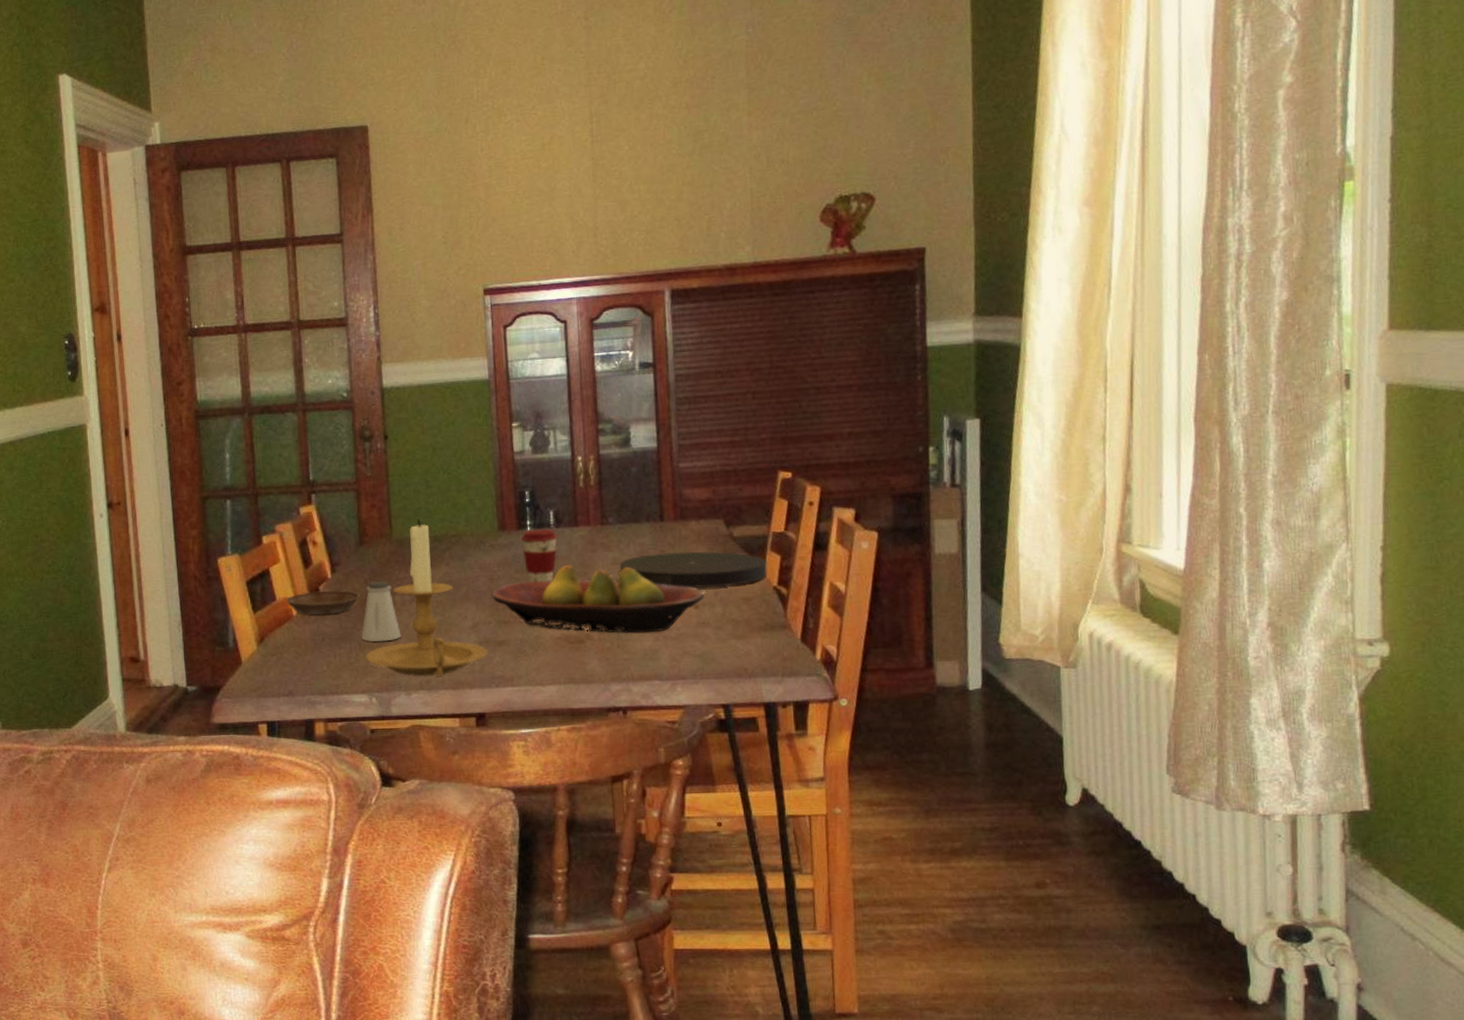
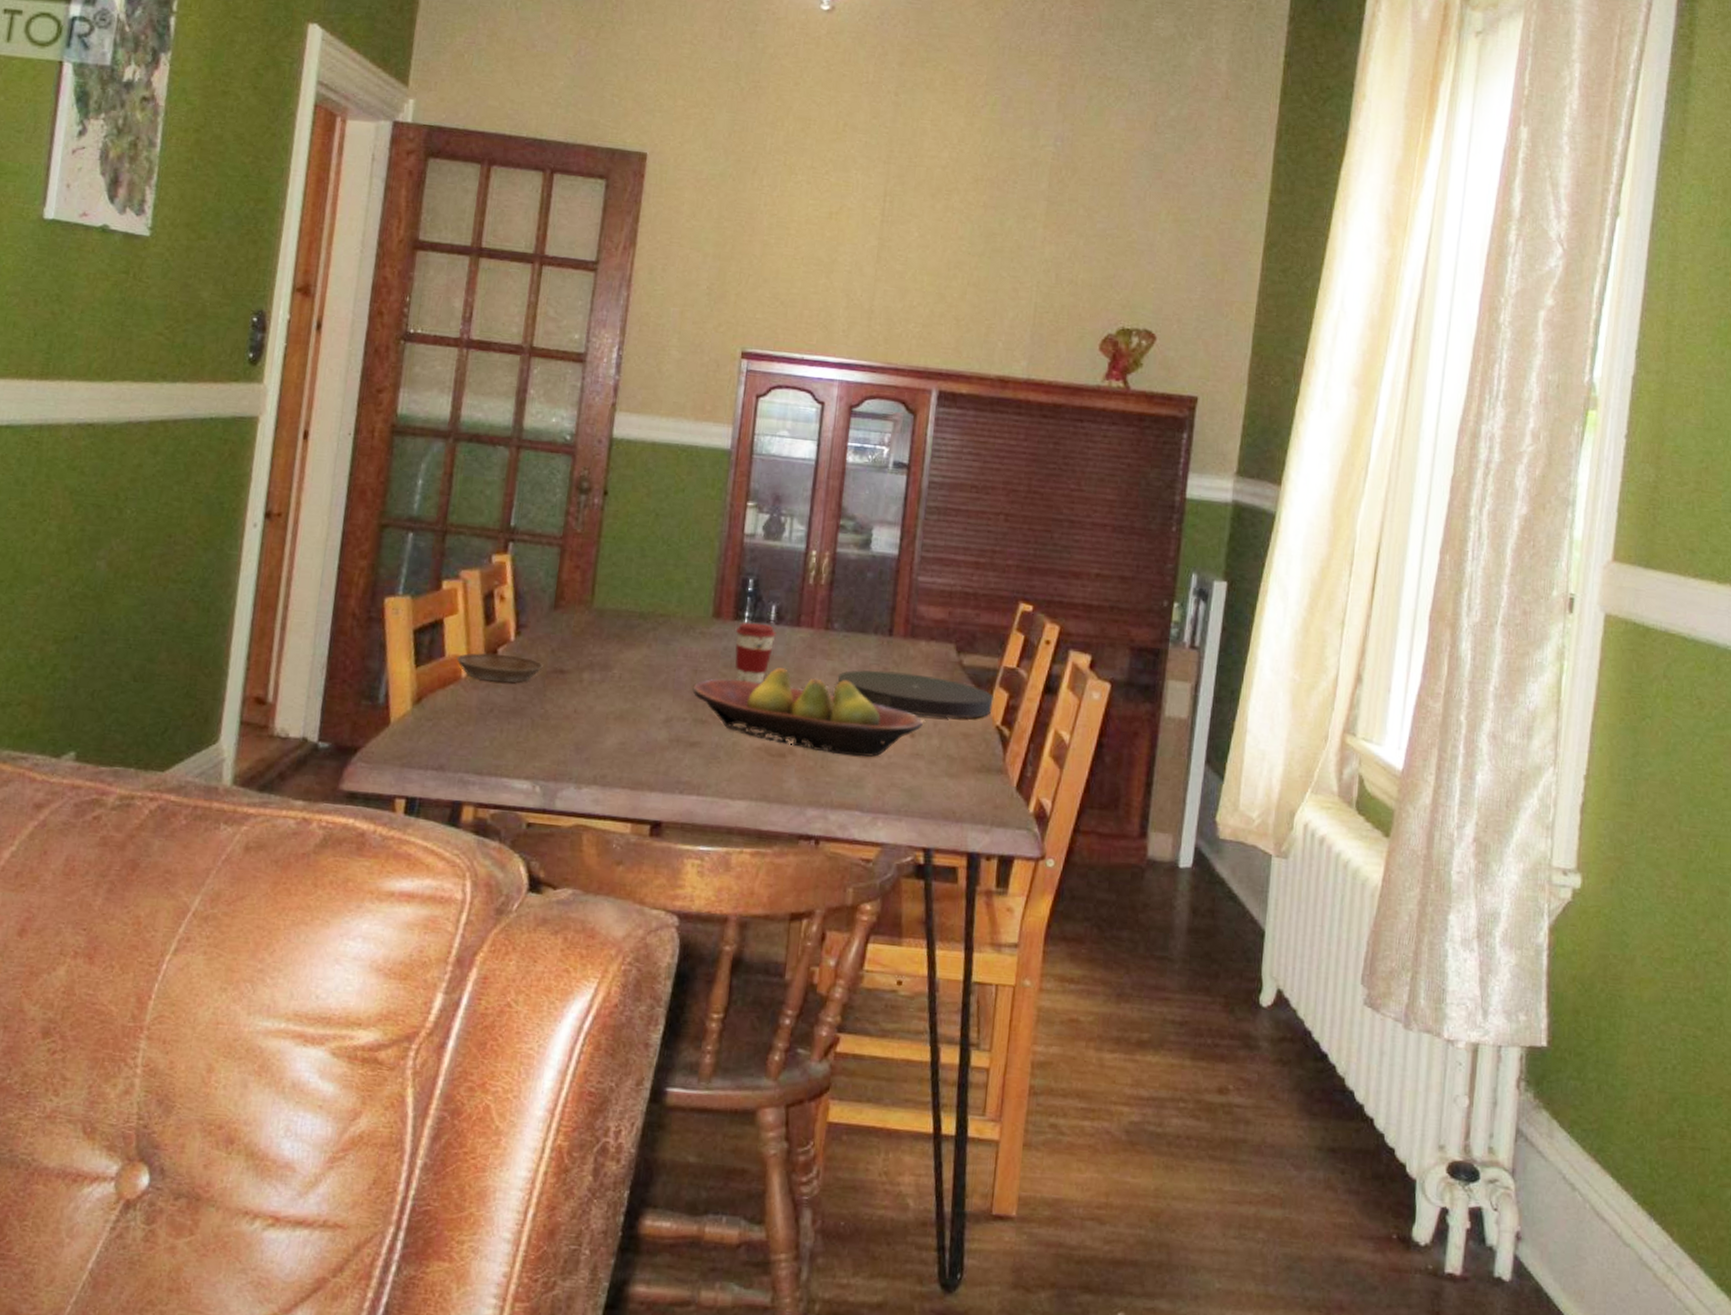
saltshaker: present [361,581,402,642] -> none [536,652,583,723]
candle holder: present [365,519,487,677] -> none [536,590,677,773]

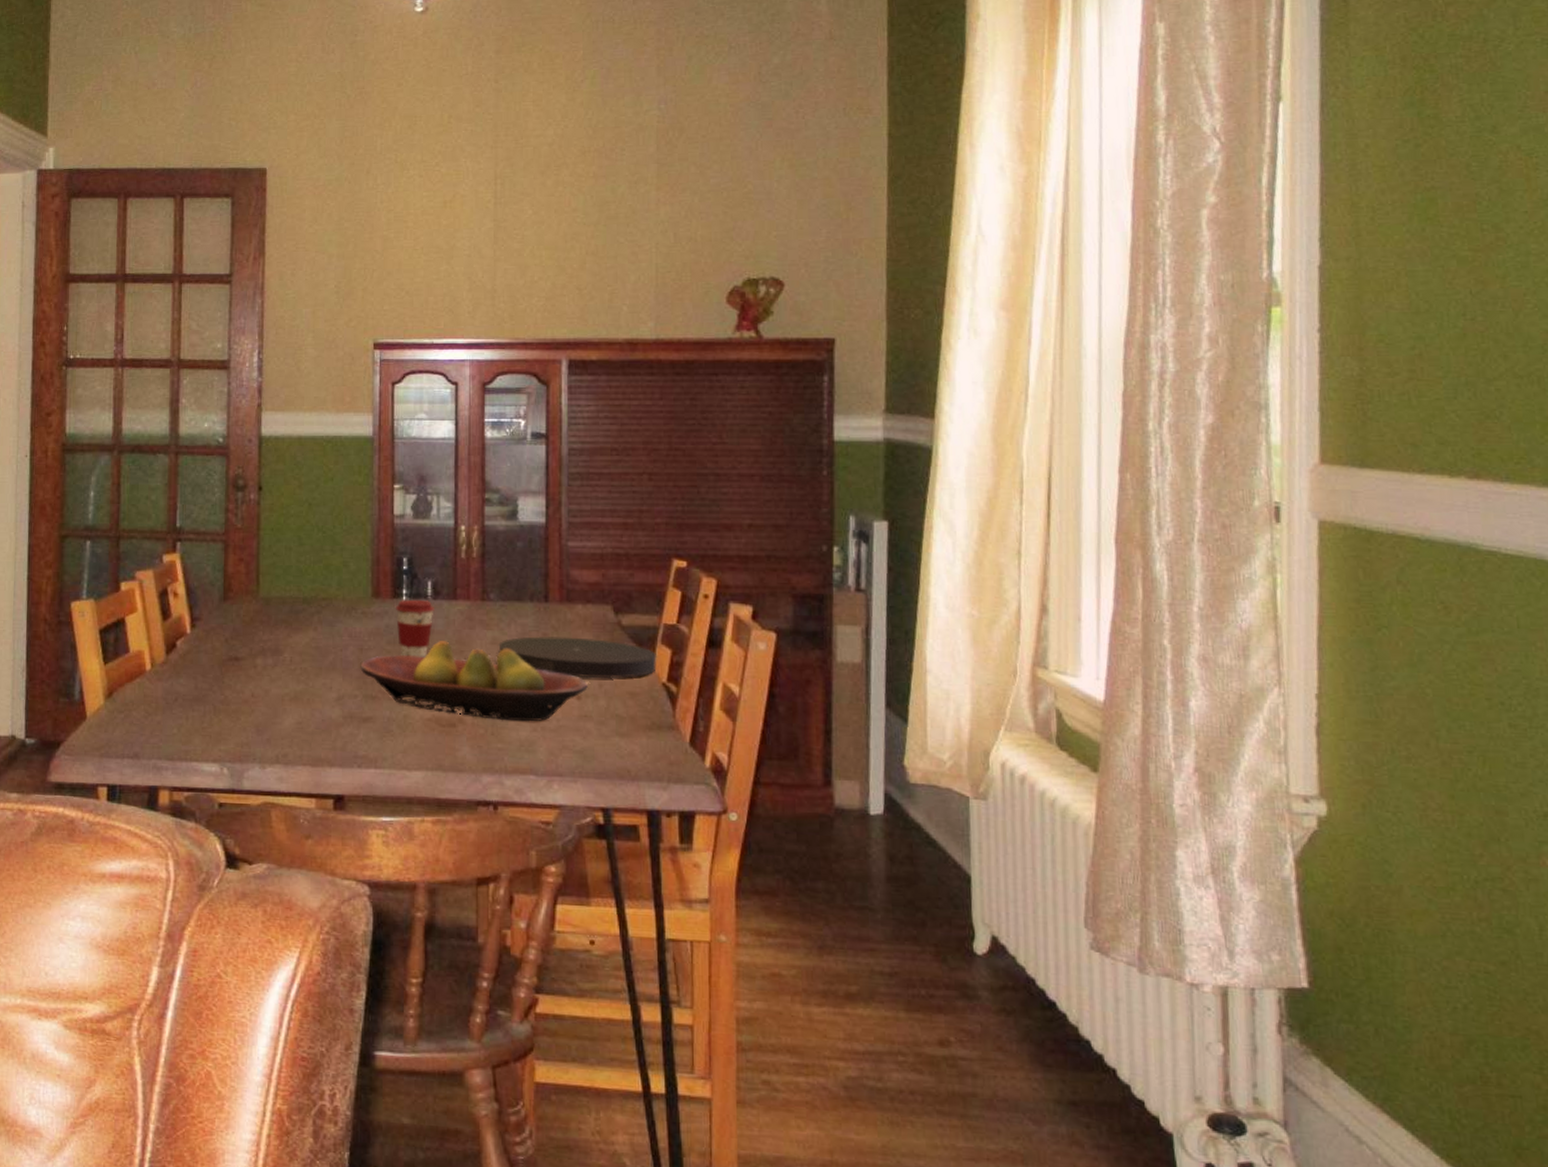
saucer: present [456,653,543,683] -> none [140,646,219,673]

